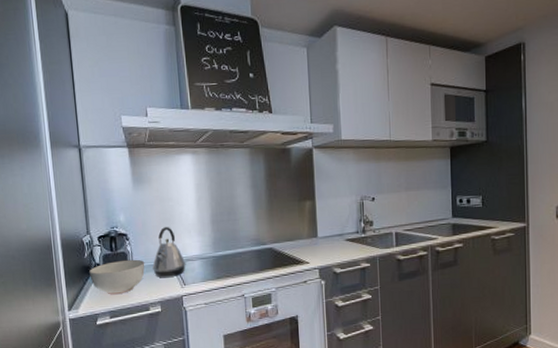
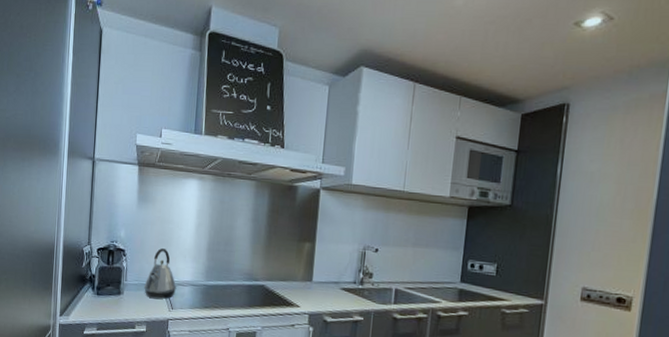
bowl: present [88,259,145,295] -> none [83,275,138,308]

